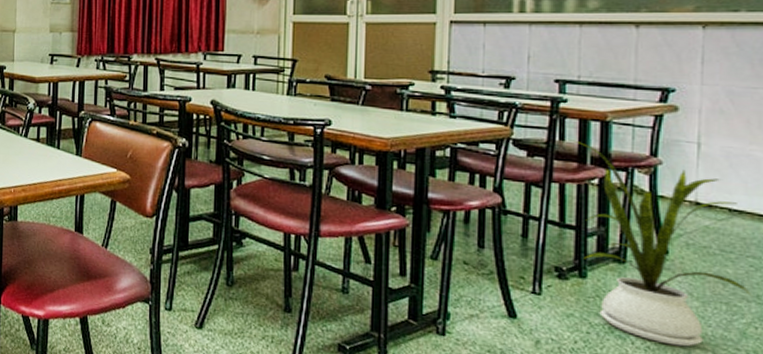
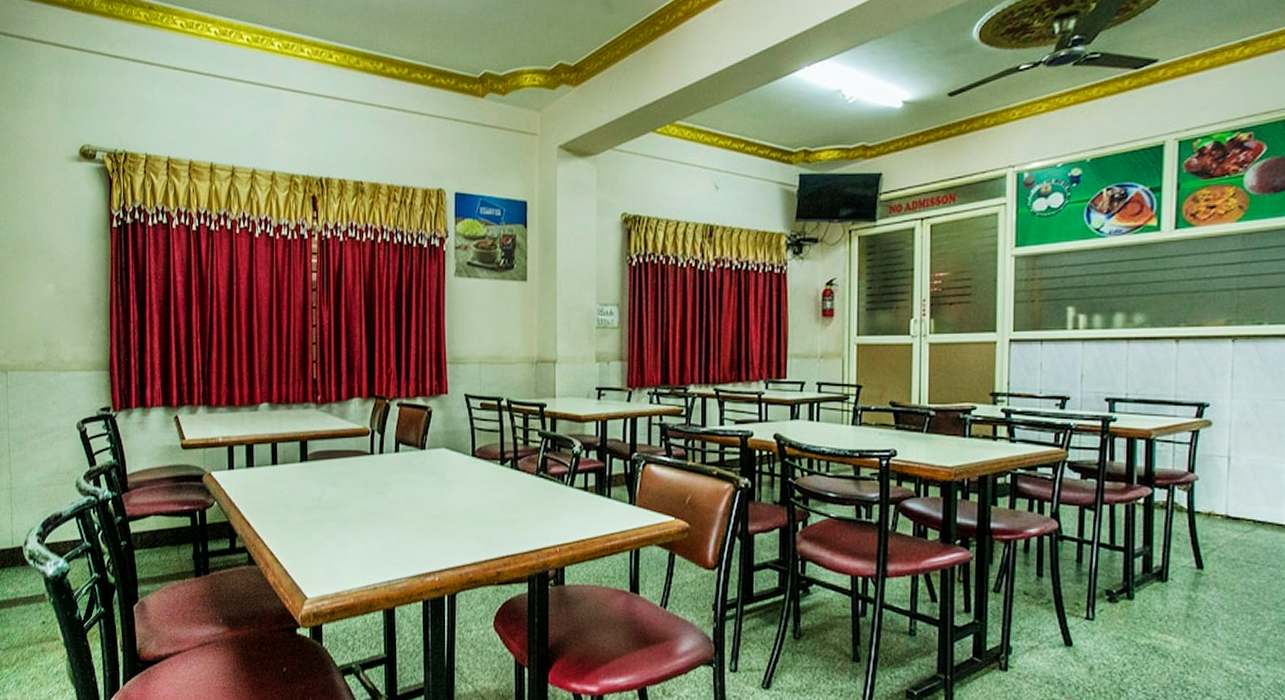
house plant: present [570,140,753,347] -> none [1119,459,1273,659]

